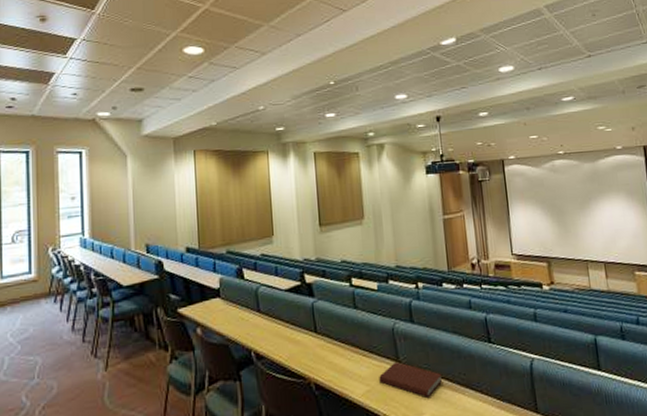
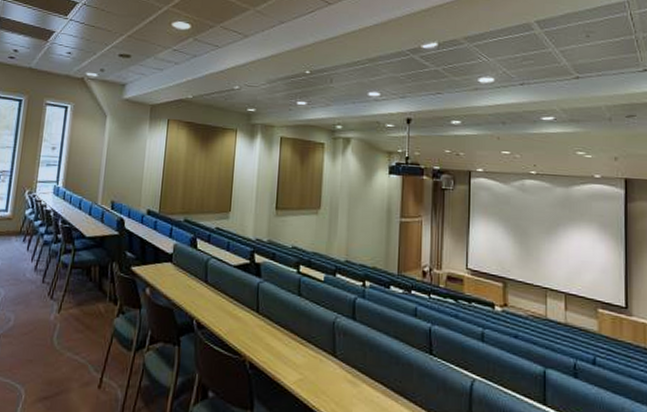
book: present [379,362,443,399] -> none [313,356,378,399]

